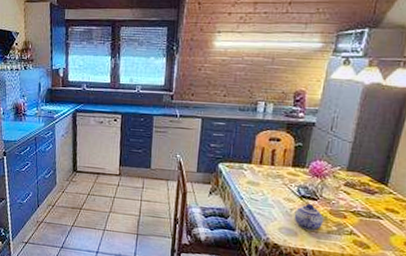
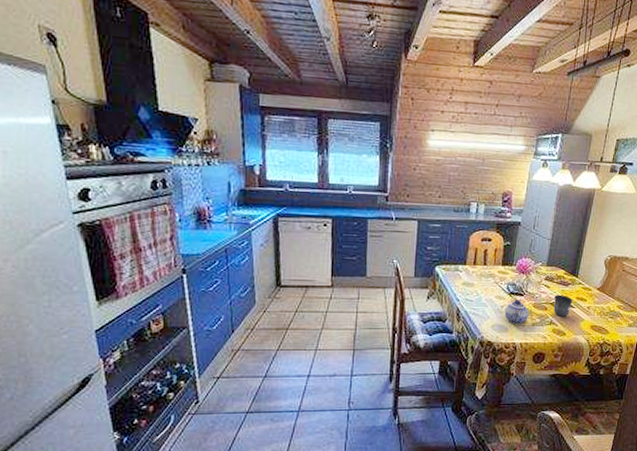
mug: none [354,203,380,230] -> present [553,294,573,318]

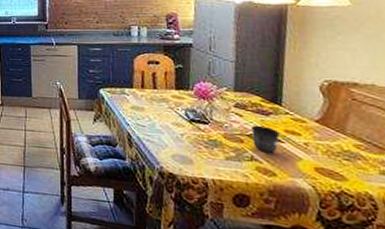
teapot: present [504,300,529,325] -> none [186,128,219,158]

